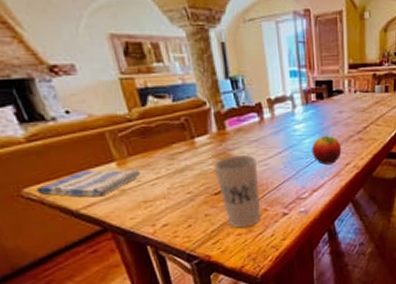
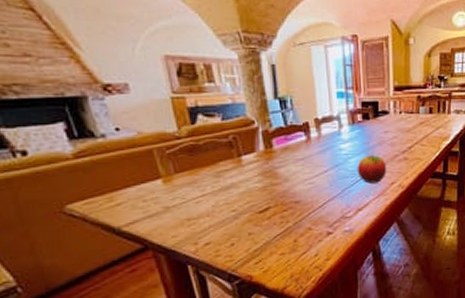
dish towel: present [36,169,140,198] -> none [79,186,185,215]
cup: present [214,155,262,228] -> none [259,174,306,248]

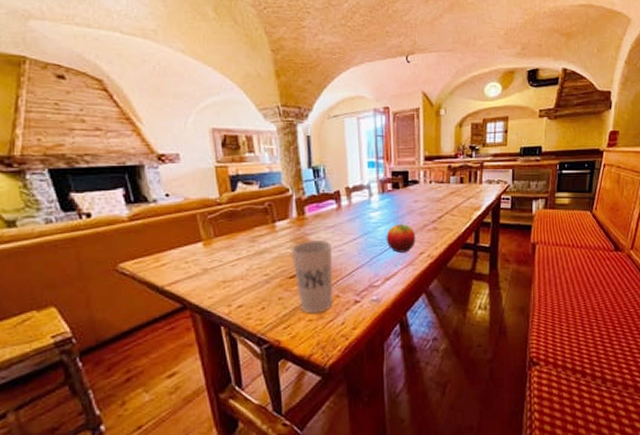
cup: none [259,174,306,248] -> present [291,241,333,314]

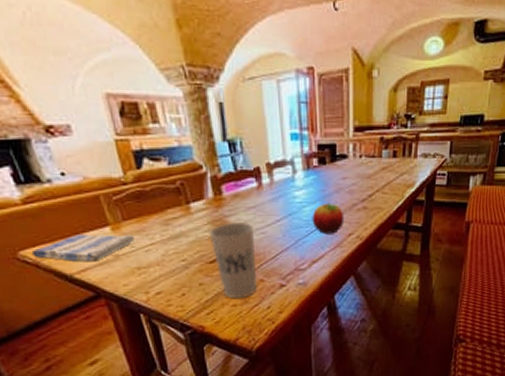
dish towel: none [130,249,223,275] -> present [31,234,134,262]

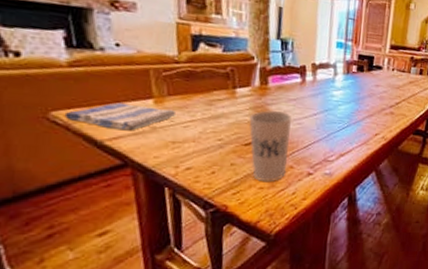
fruit: present [312,202,344,234] -> none [345,104,374,132]

